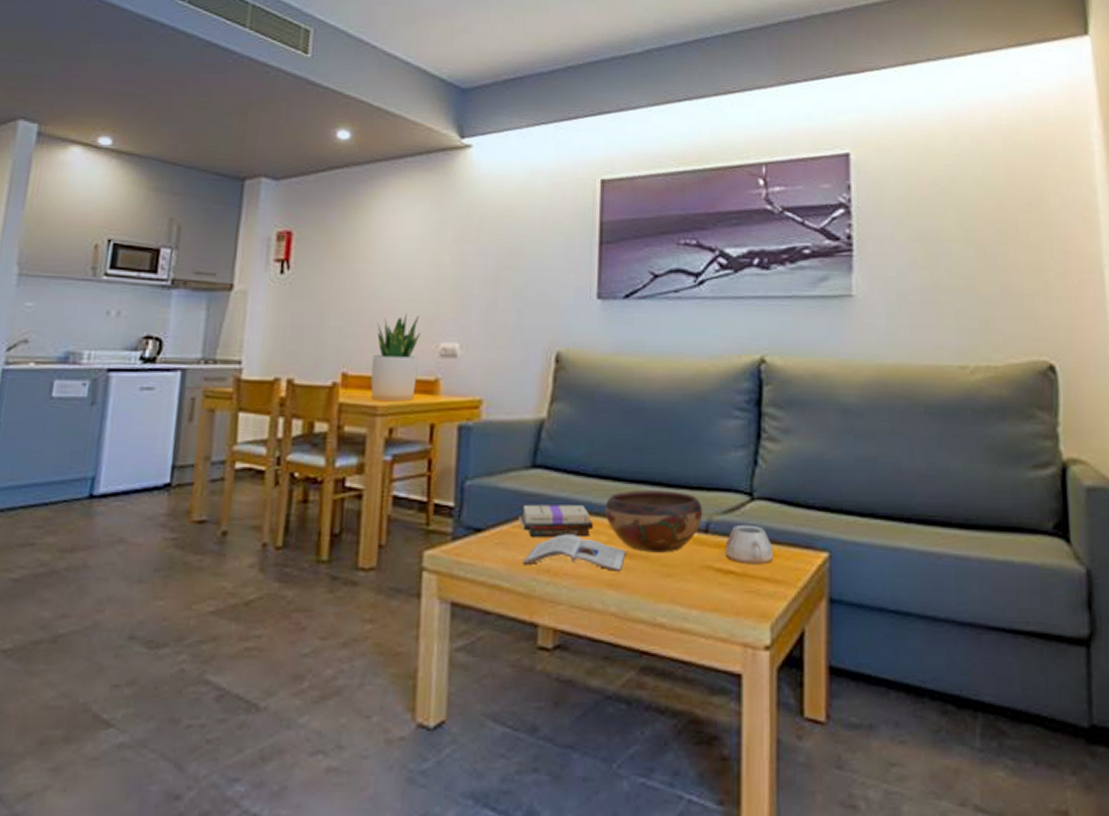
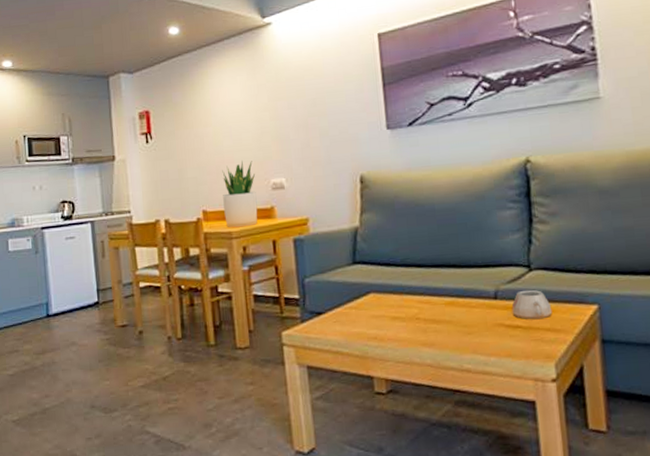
books: present [518,504,594,538] -> none [348,288,407,315]
magazine: present [524,534,626,573] -> none [356,310,434,336]
decorative bowl: present [604,490,703,553] -> none [413,270,492,318]

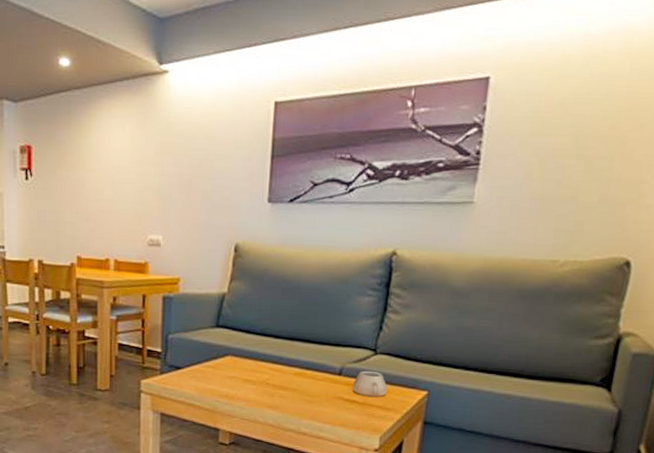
planter: present [222,160,258,228] -> none [98,212,134,279]

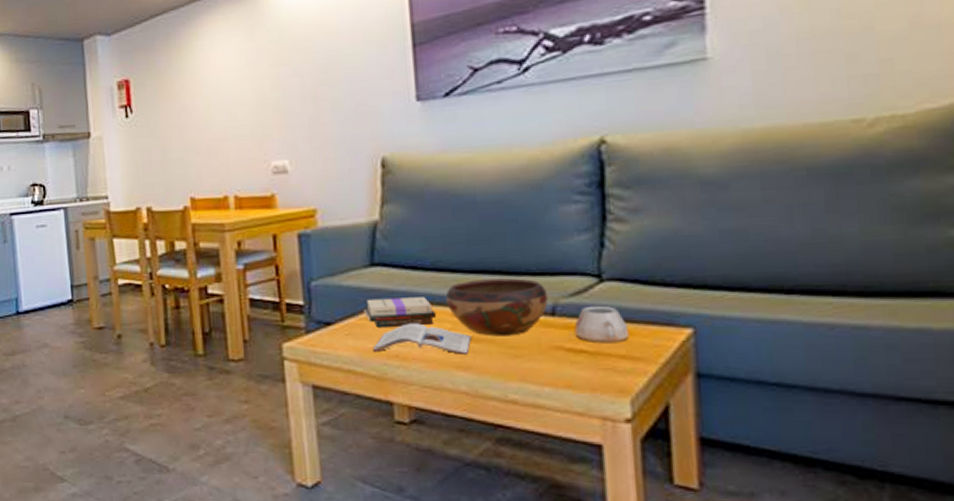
books: none [206,352,260,376] -> present [363,297,437,327]
magazine: none [210,372,281,399] -> present [373,323,471,356]
decorative bowl: none [267,345,339,388] -> present [445,278,548,337]

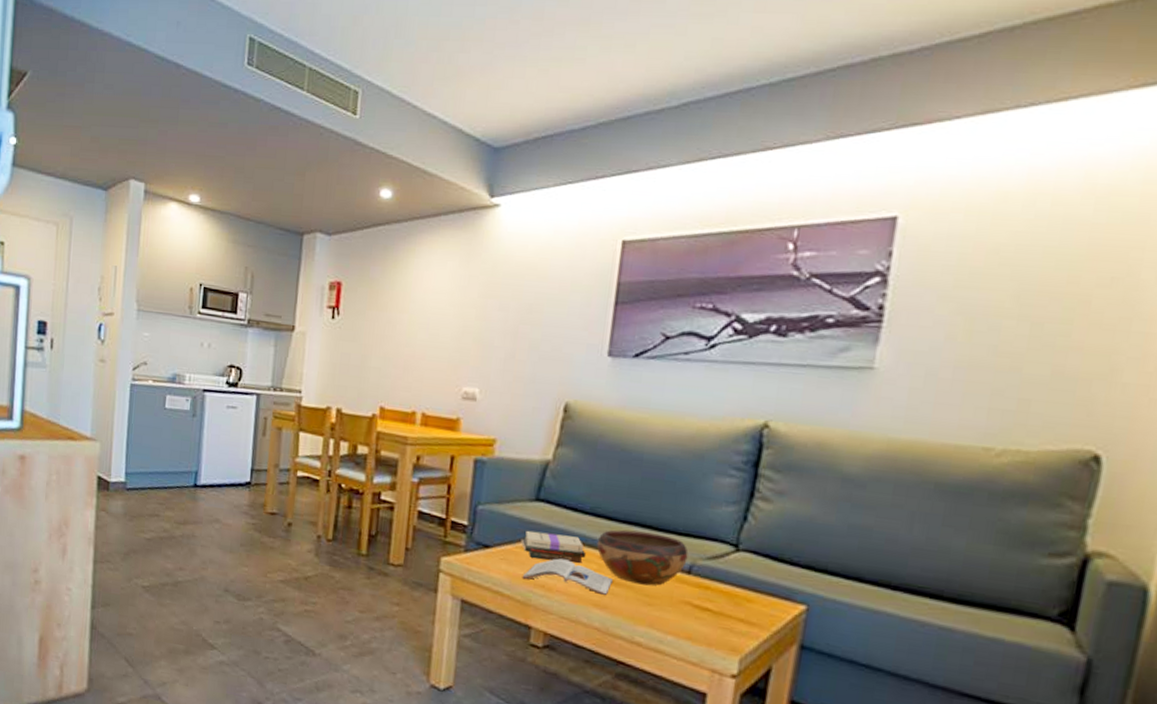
cup: present [574,305,629,344] -> none [704,570,752,608]

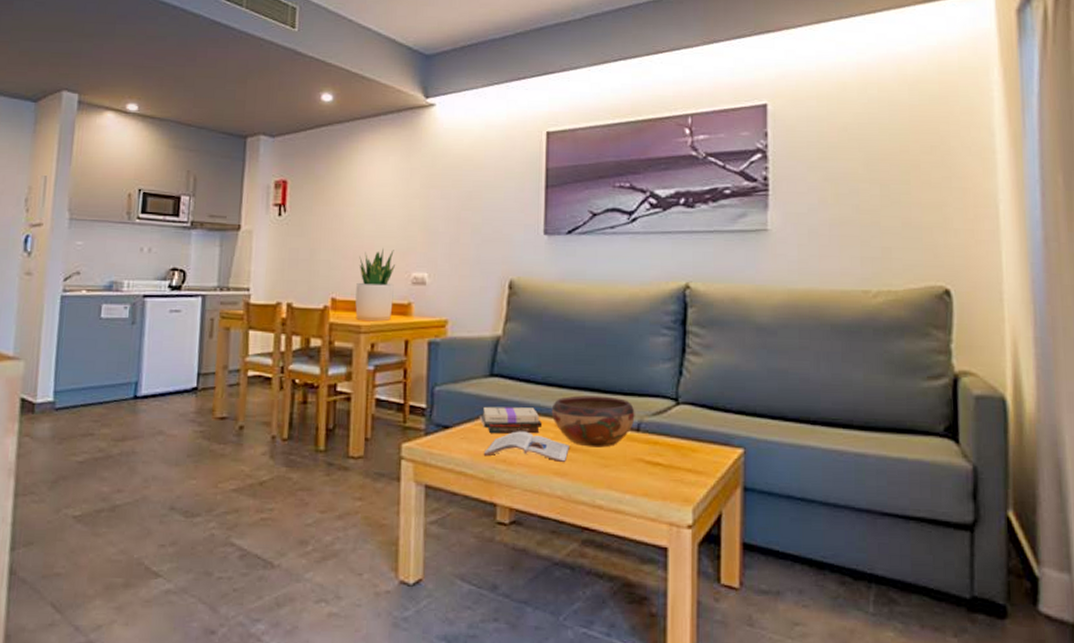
planter: none [403,359,447,436] -> present [355,248,396,322]

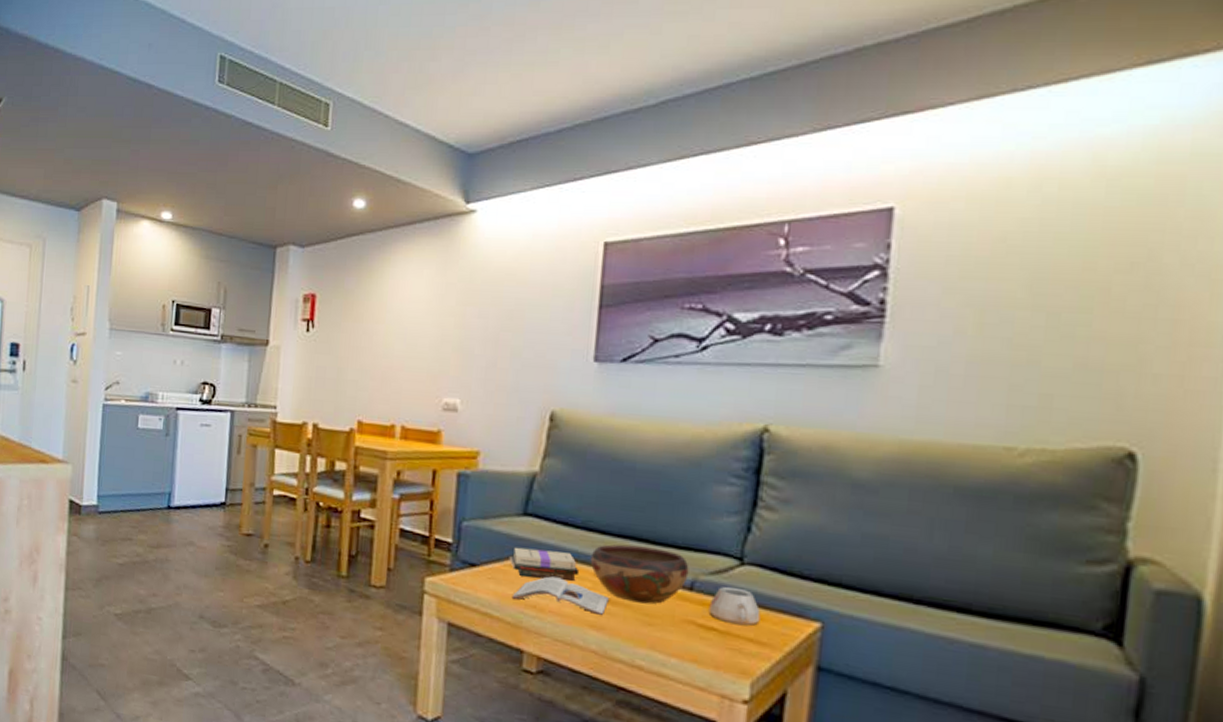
planter: present [355,248,396,322] -> none [382,370,427,449]
cup: none [654,424,696,459] -> present [708,586,761,626]

